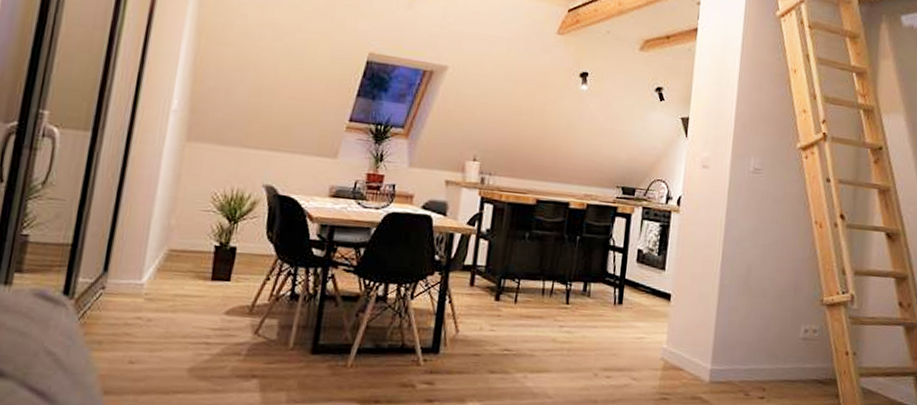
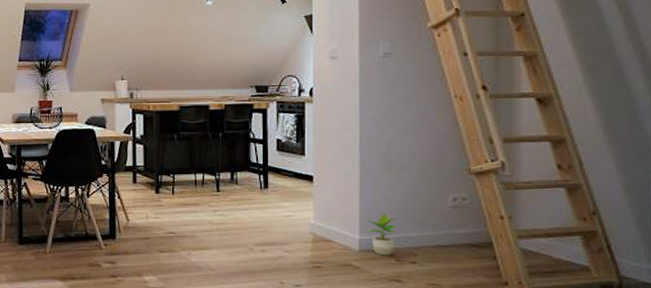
potted plant: none [716,340,749,390] -> present [364,212,397,256]

